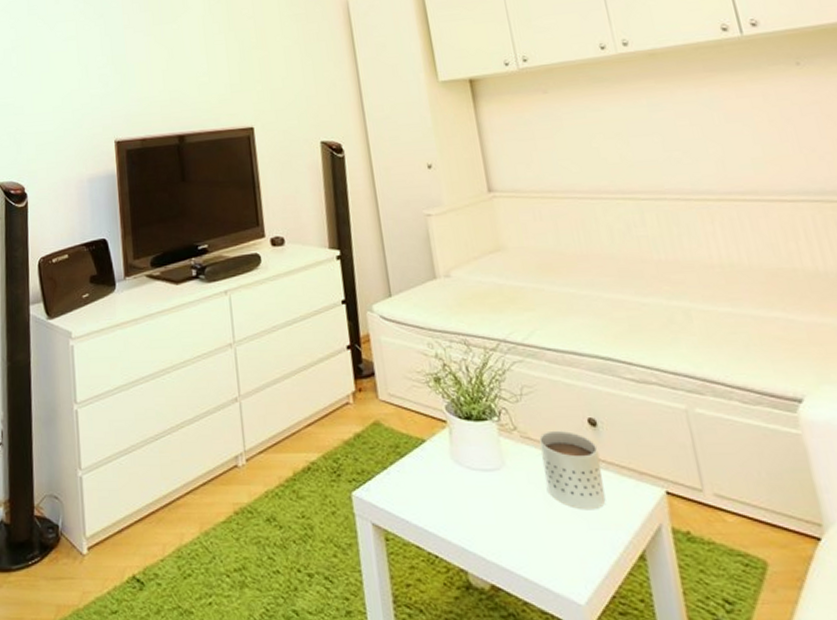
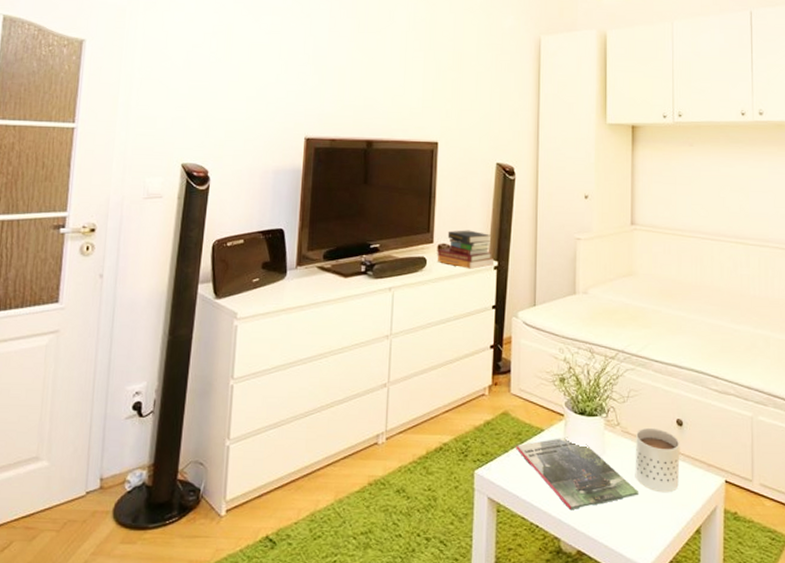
books: none [270,218,336,262] -> present [437,230,495,269]
magazine: none [395,447,557,536] -> present [516,437,640,511]

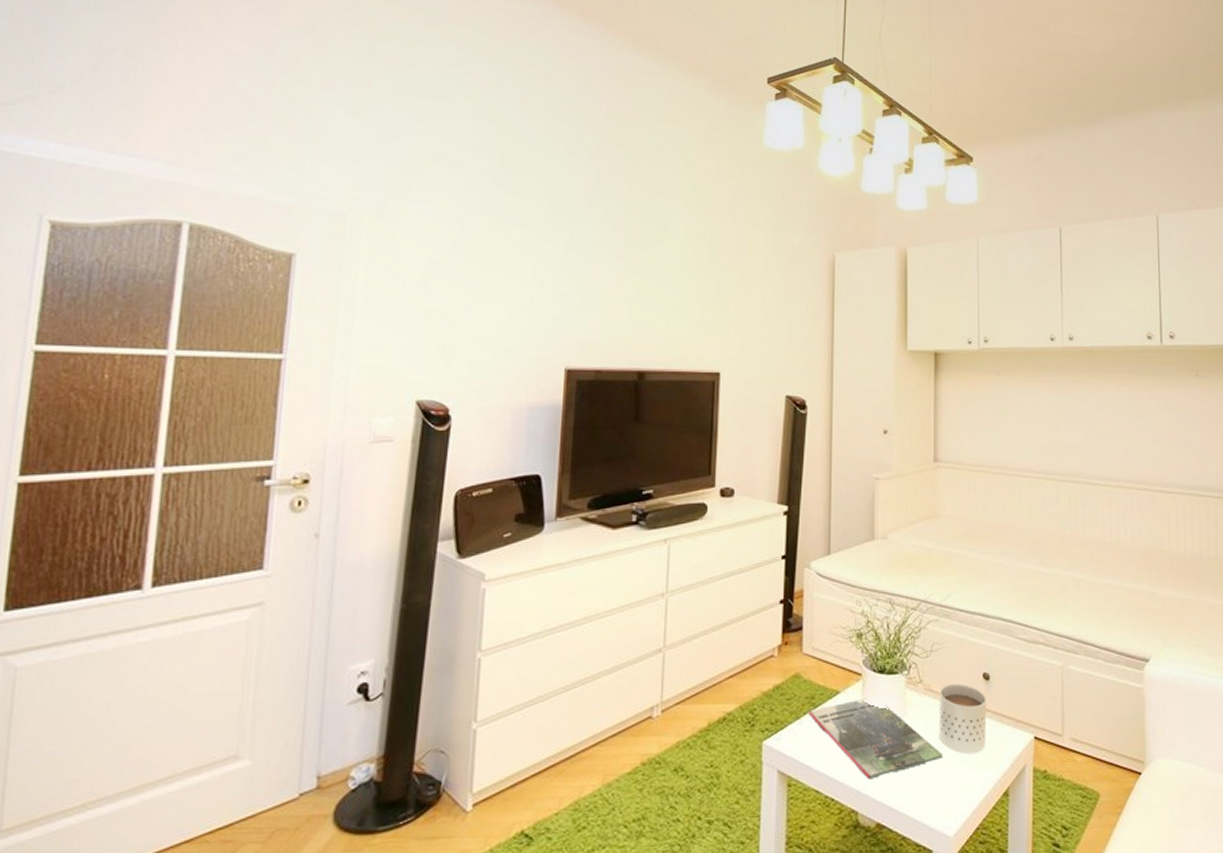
books: present [437,230,495,269] -> none [719,471,784,515]

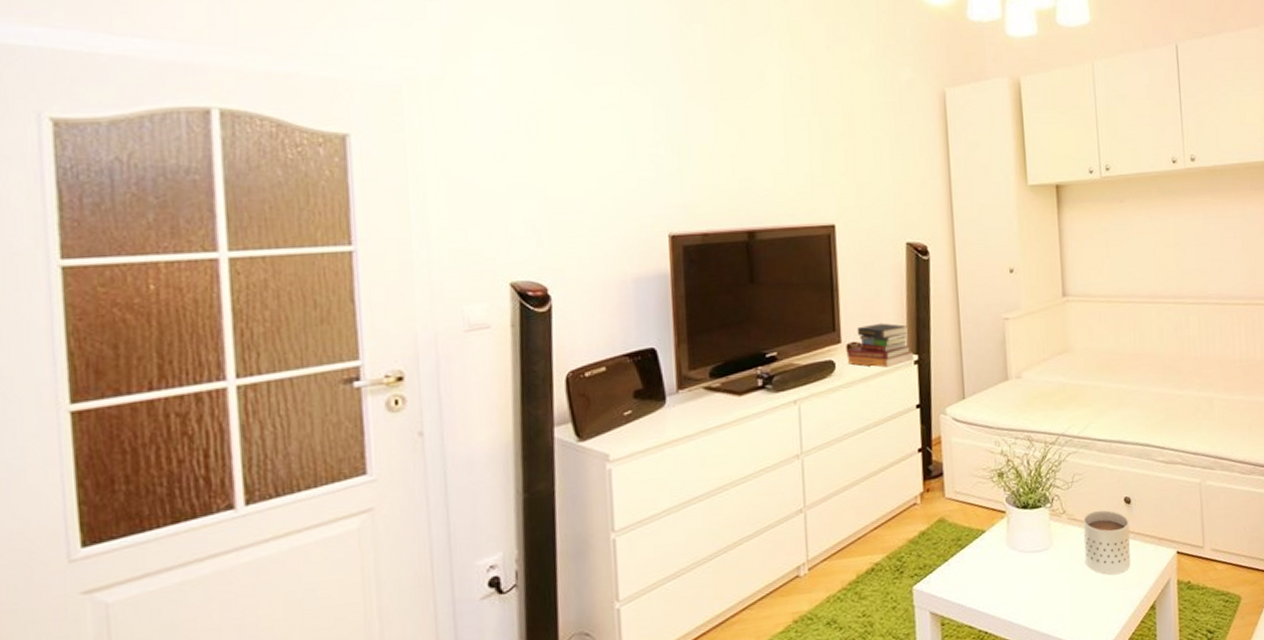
books: none [719,471,784,515] -> present [846,323,914,368]
magazine: present [809,698,944,780] -> none [956,534,1091,610]

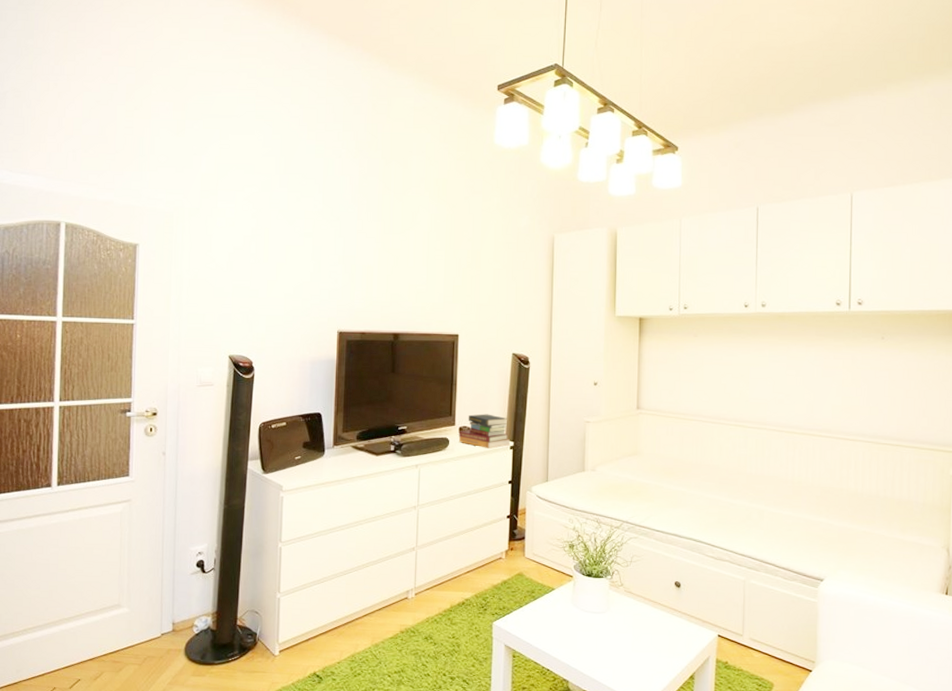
mug: present [1083,510,1131,576] -> none [636,588,678,644]

